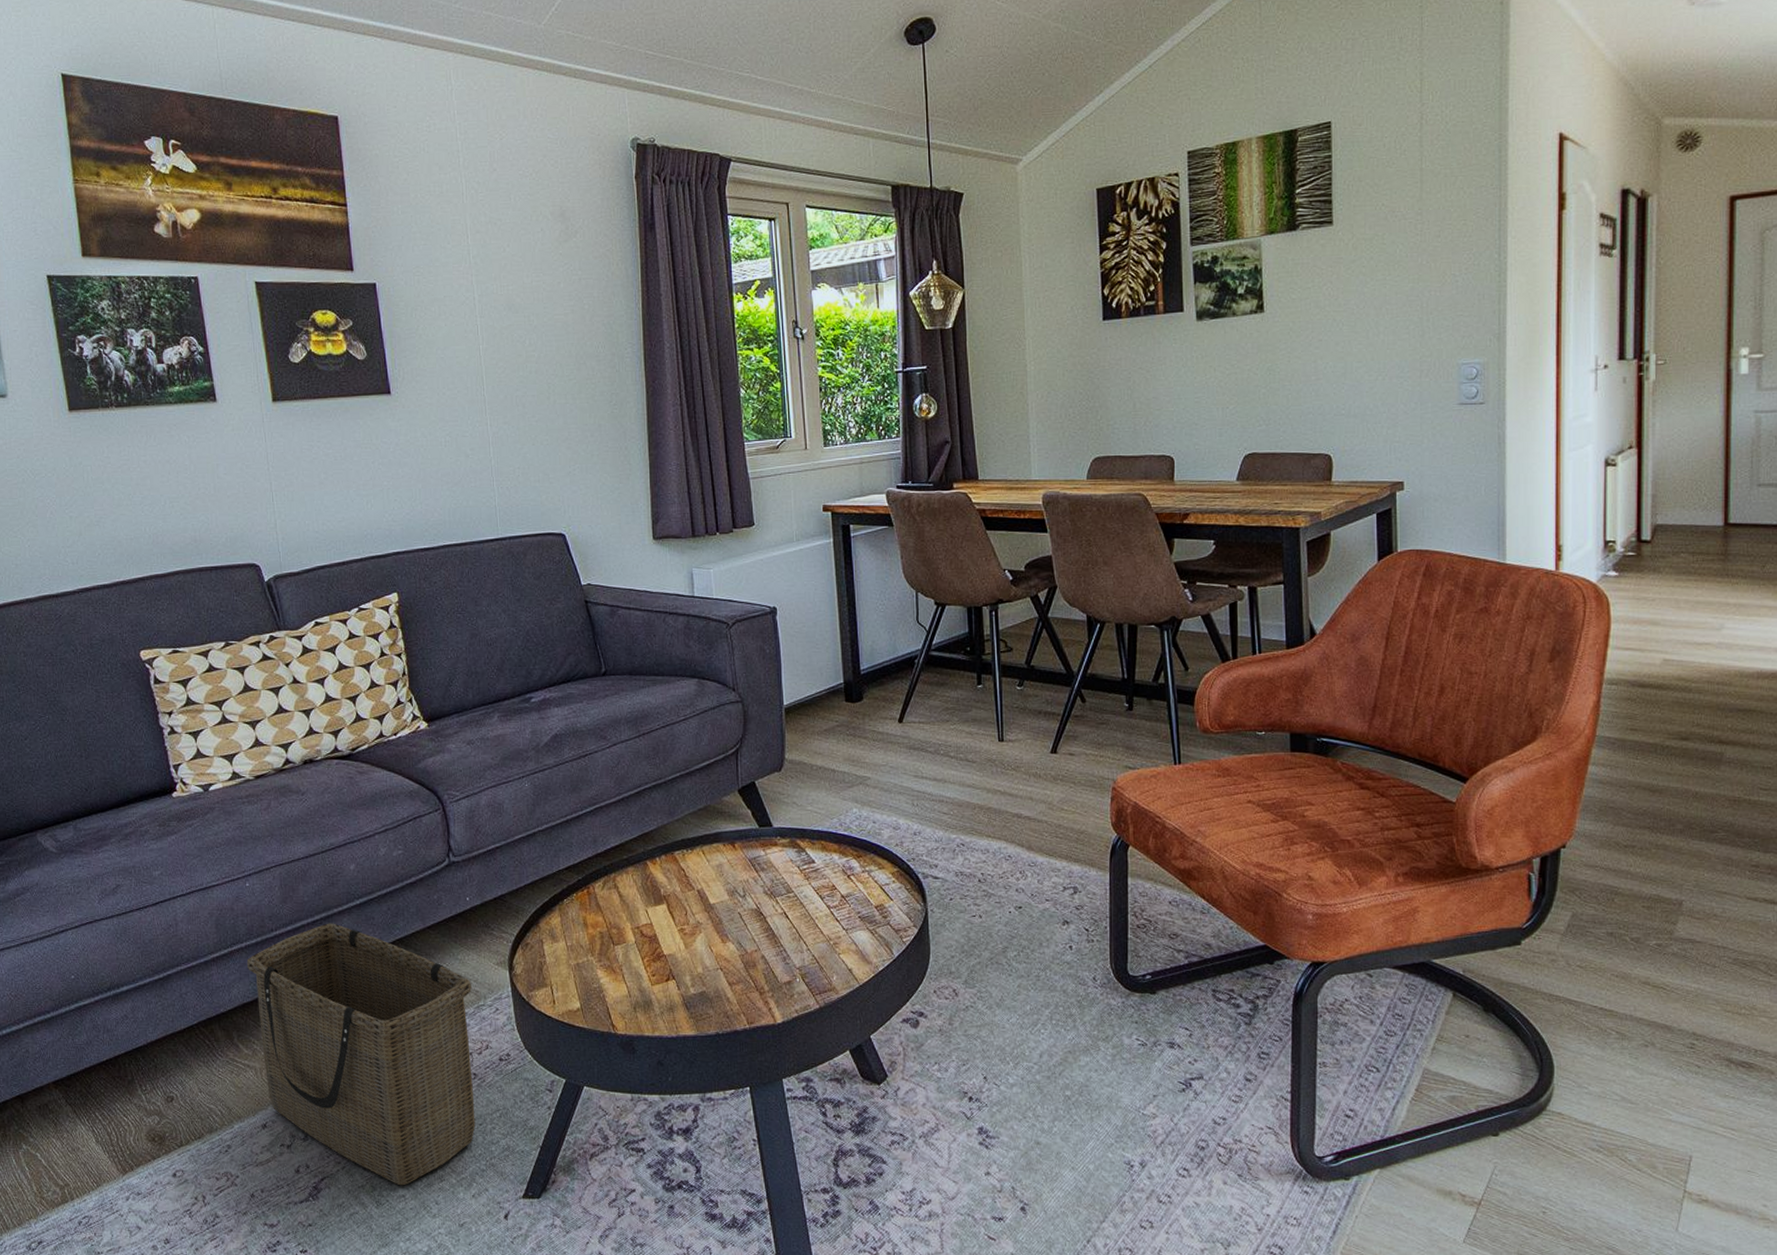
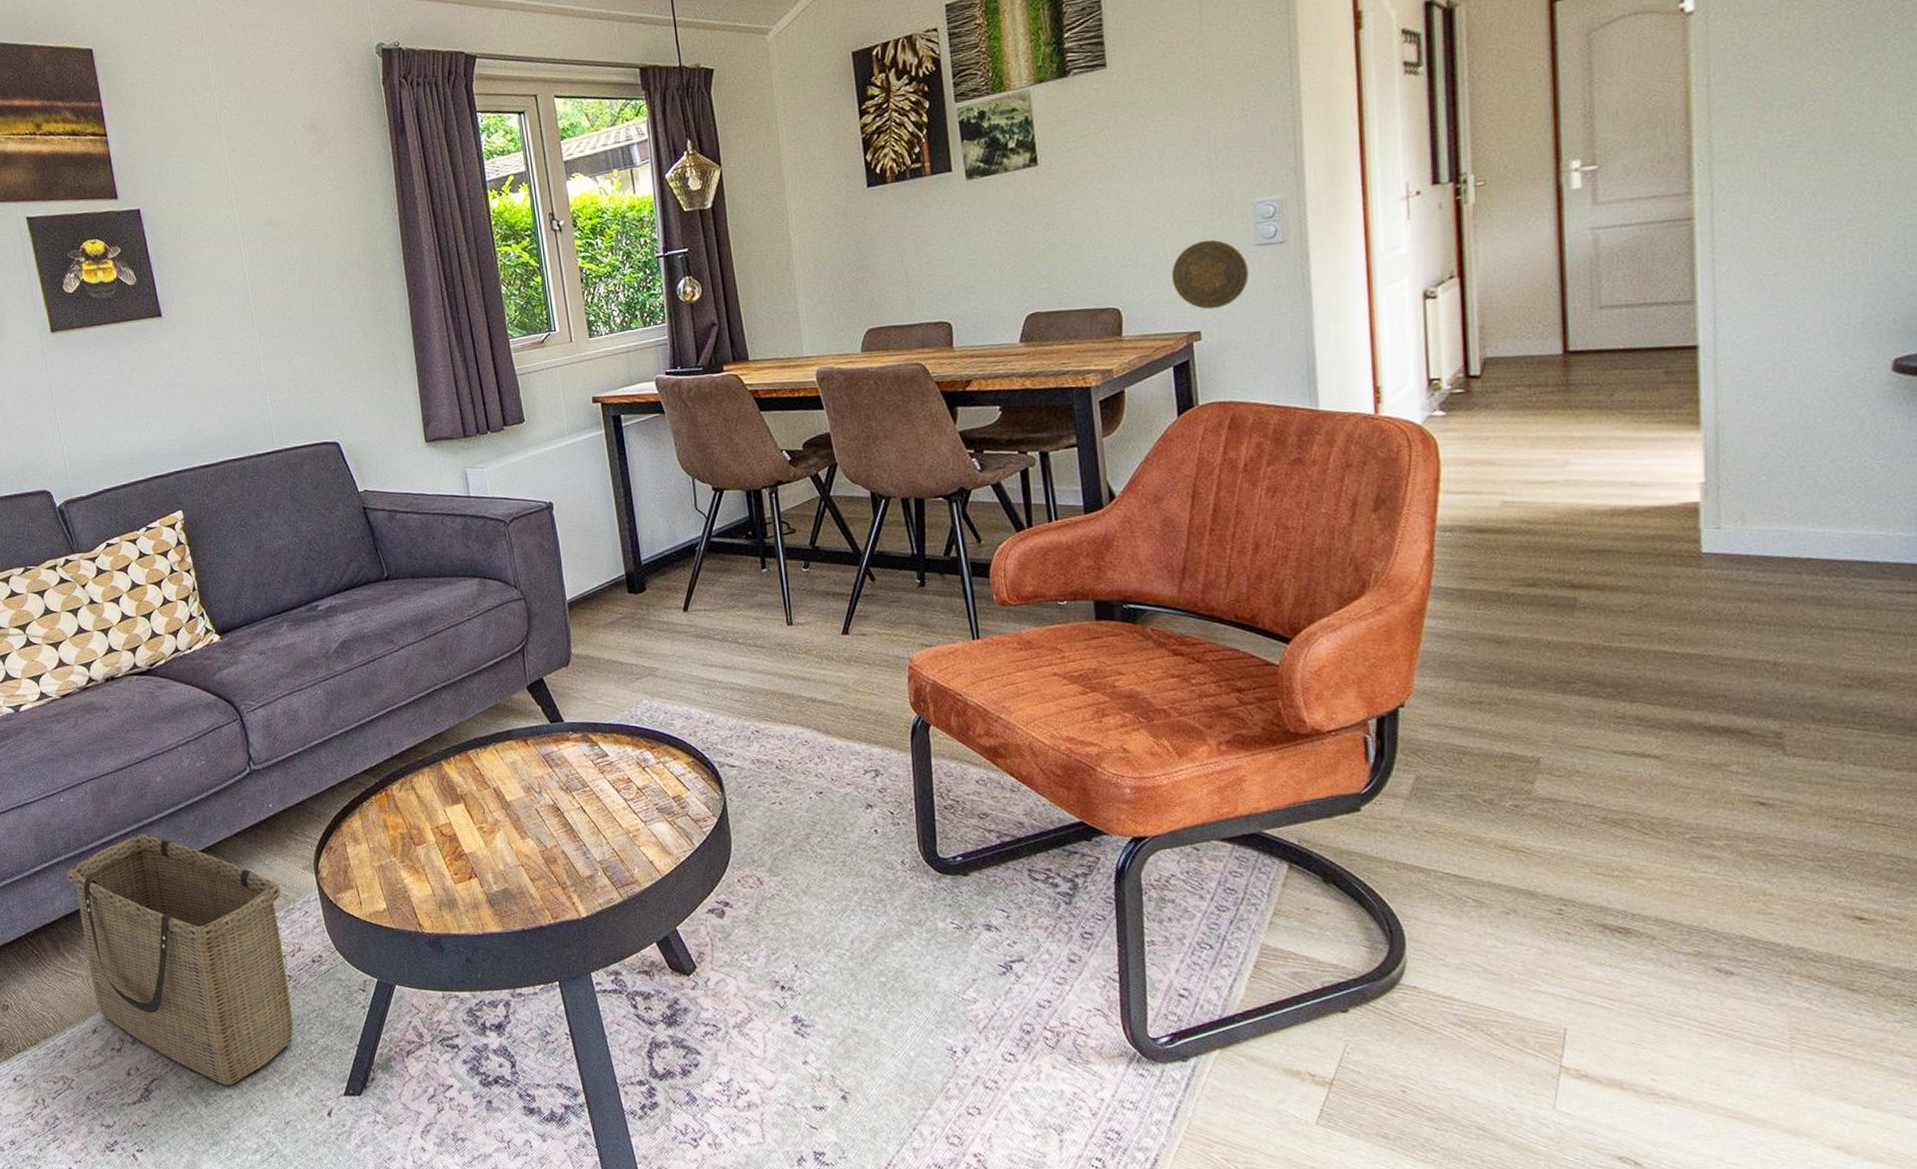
decorative plate: none [1381,395,1450,462] -> present [1172,239,1249,310]

